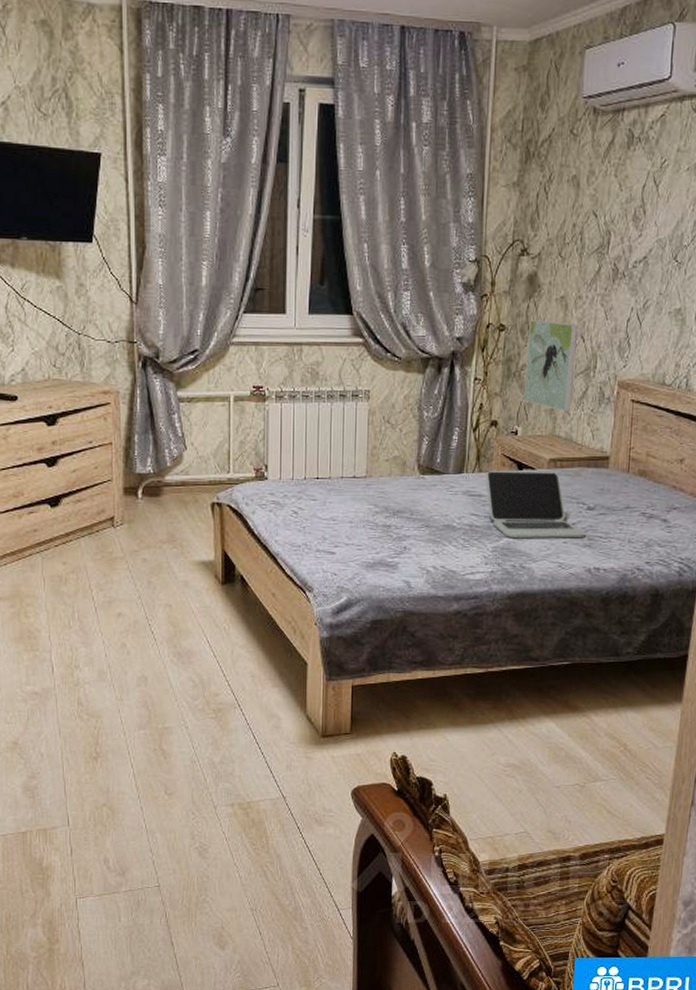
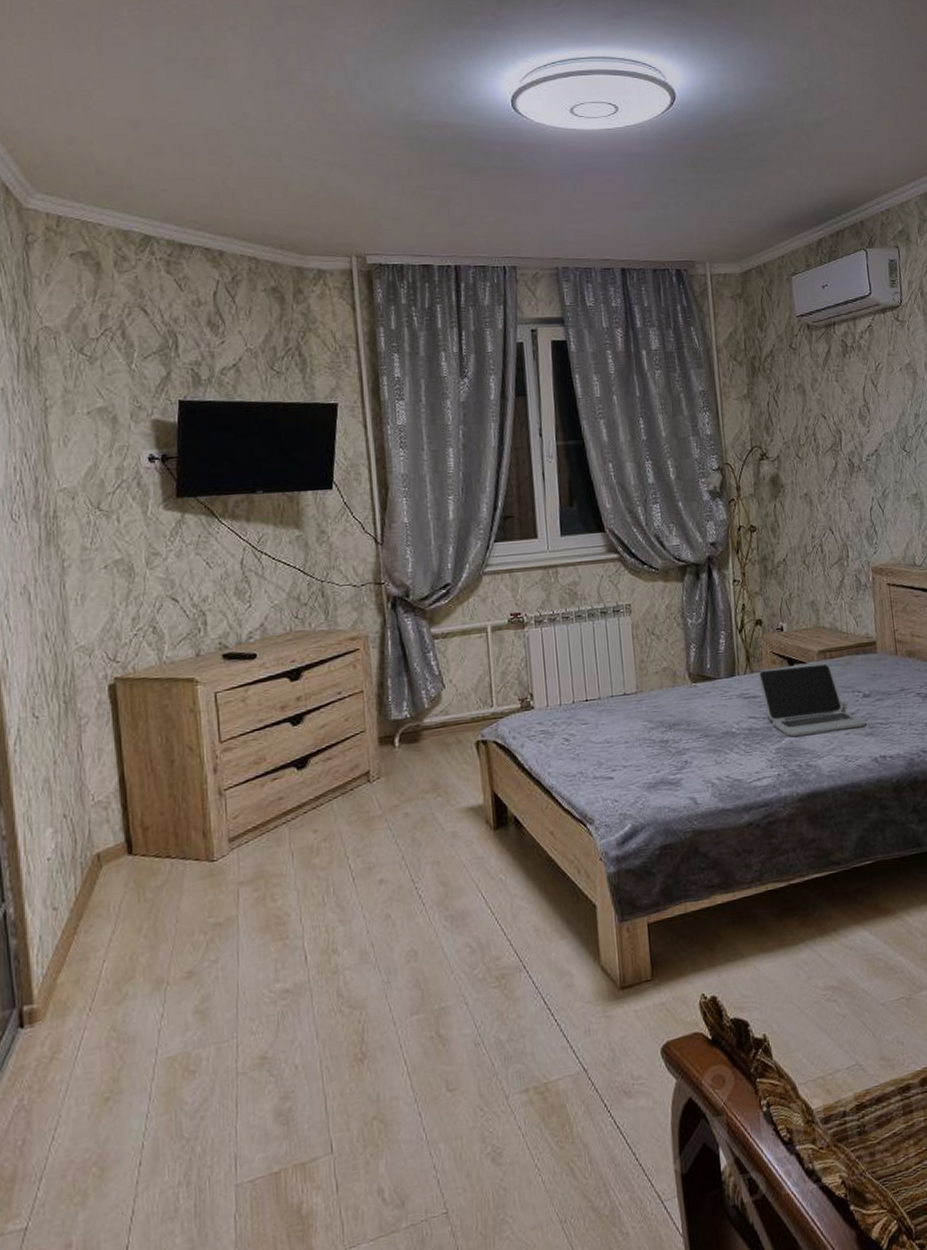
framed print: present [523,320,579,412] -> none [778,517,831,603]

